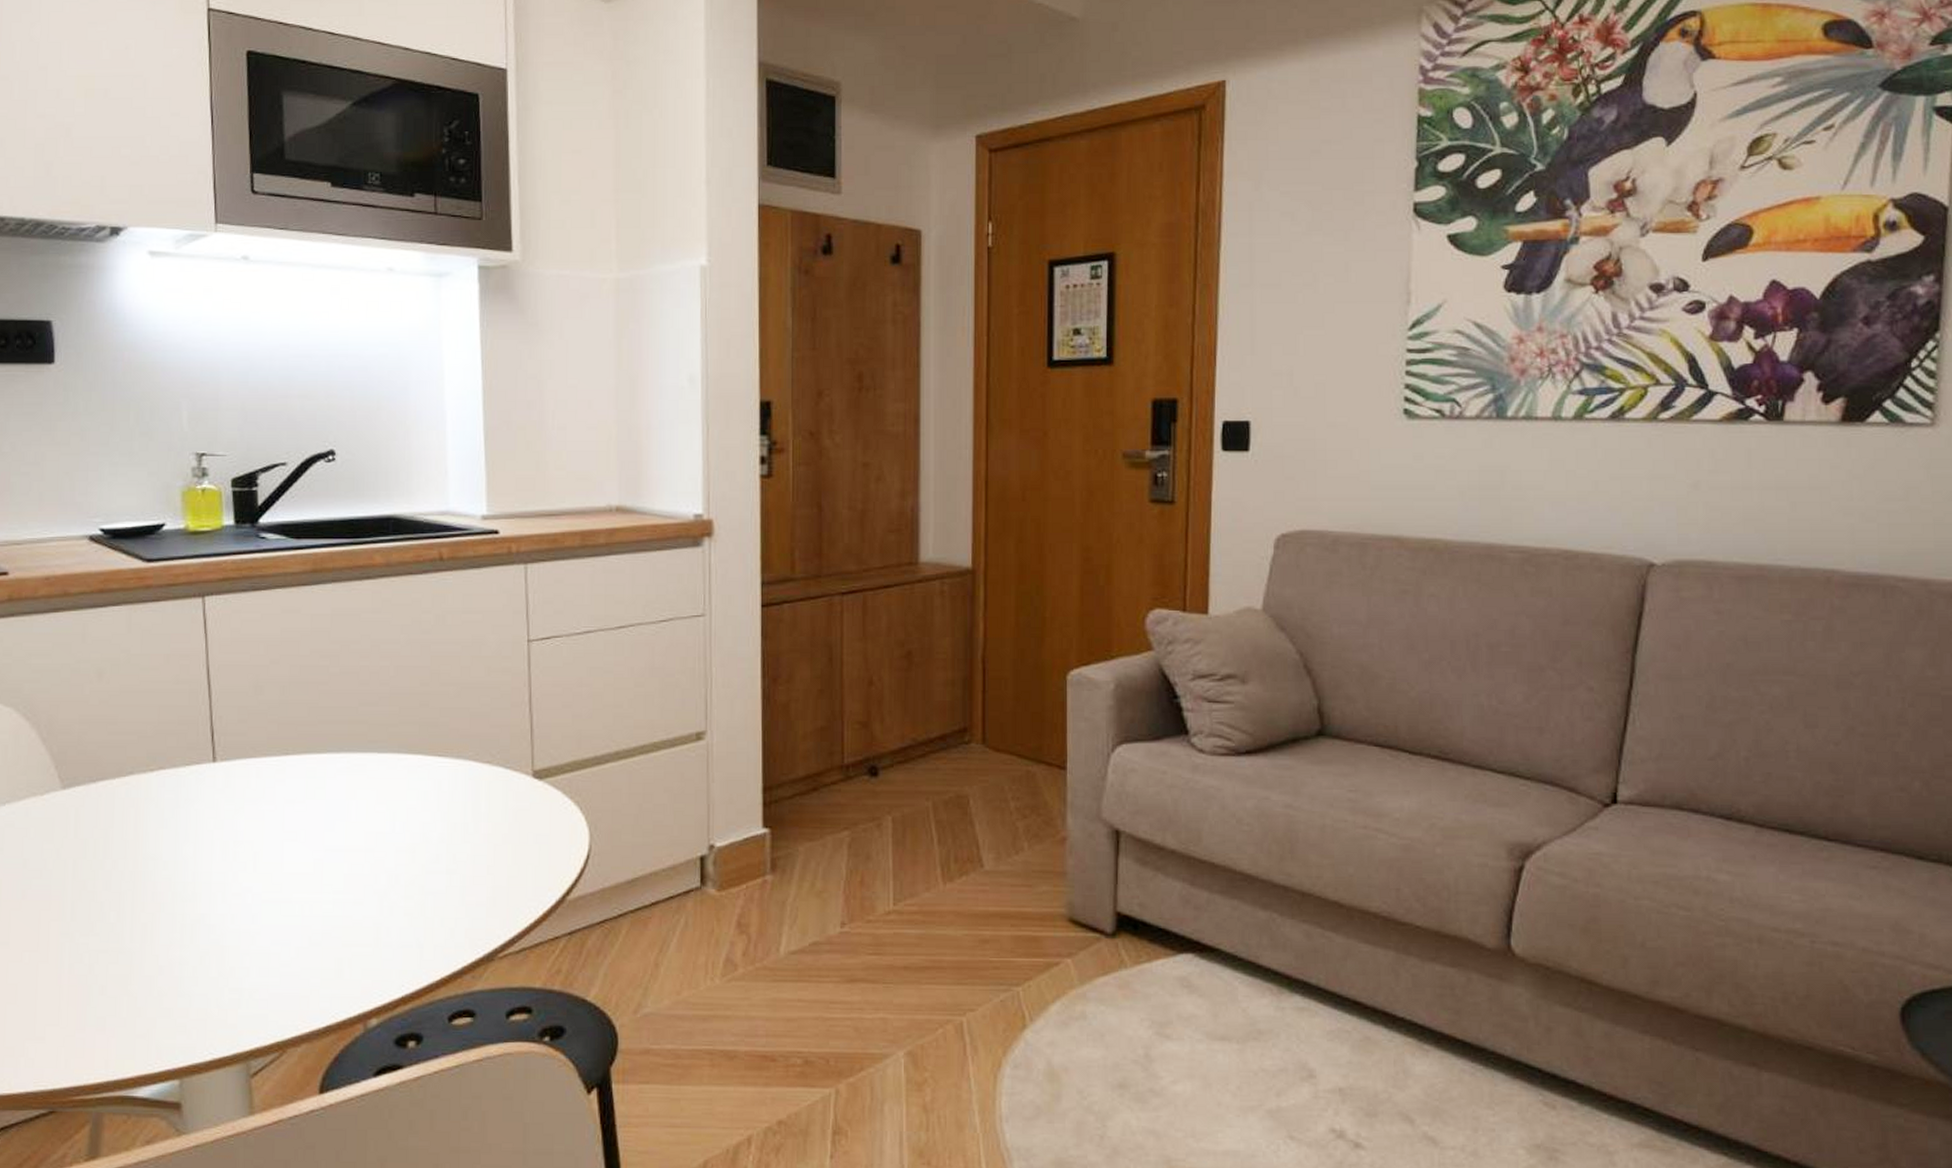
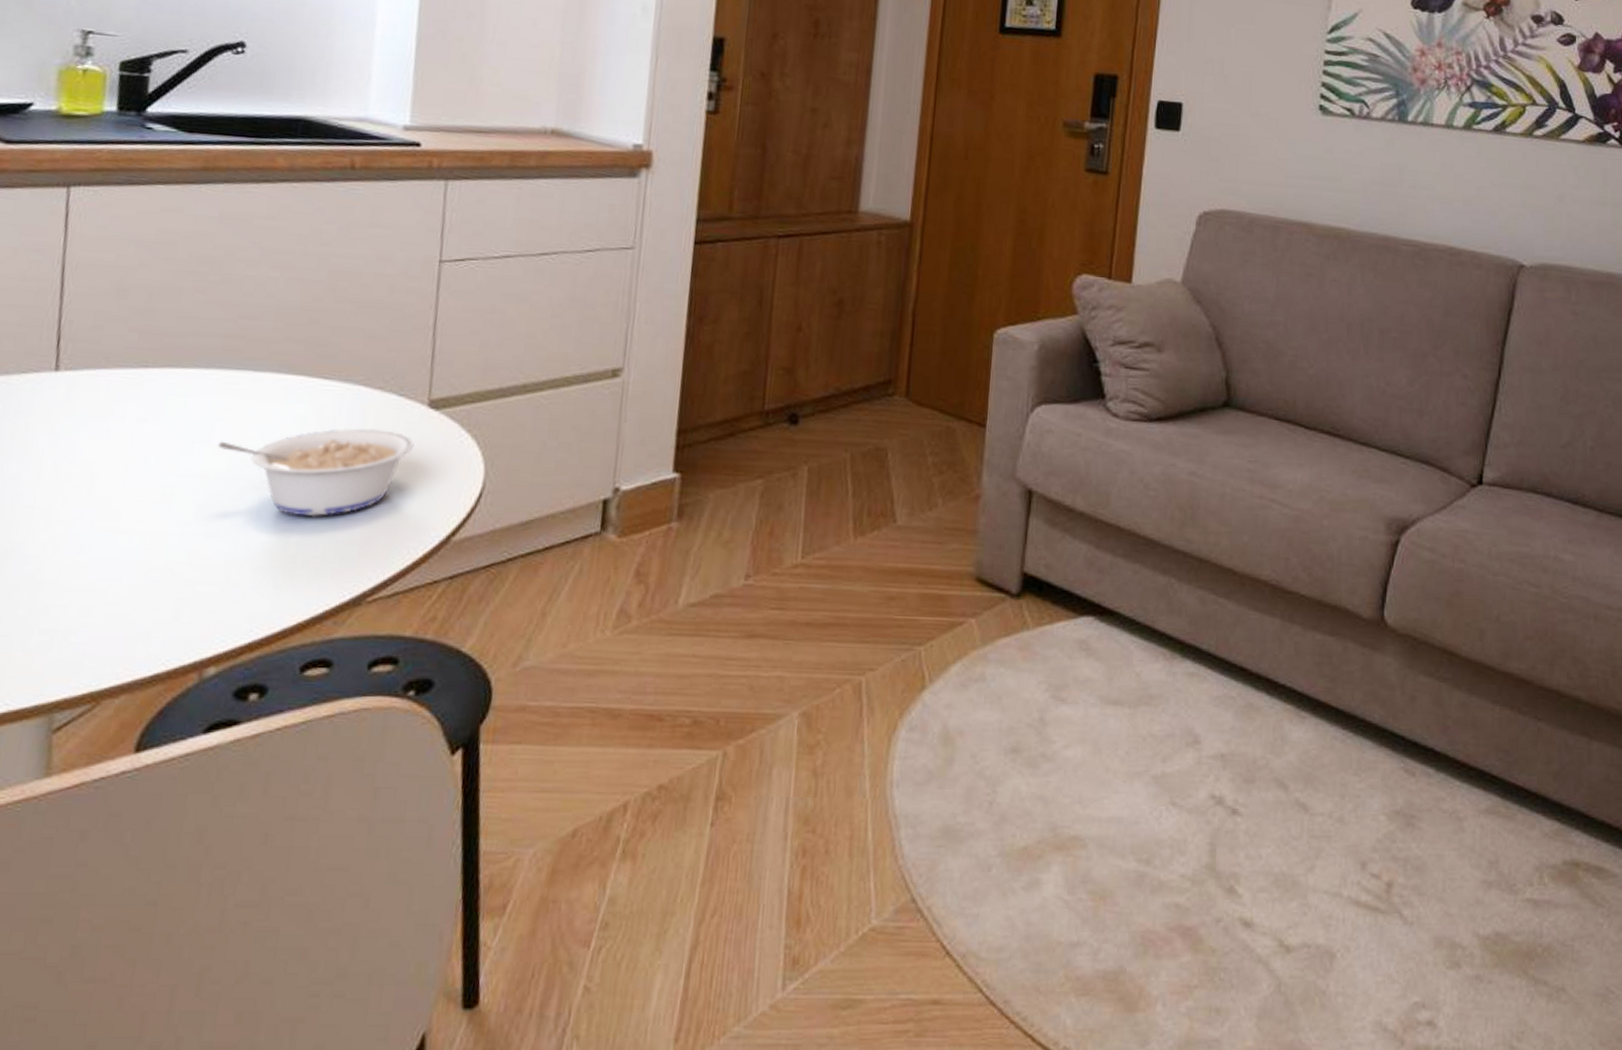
legume: none [355,800,524,883] -> present [218,428,414,517]

